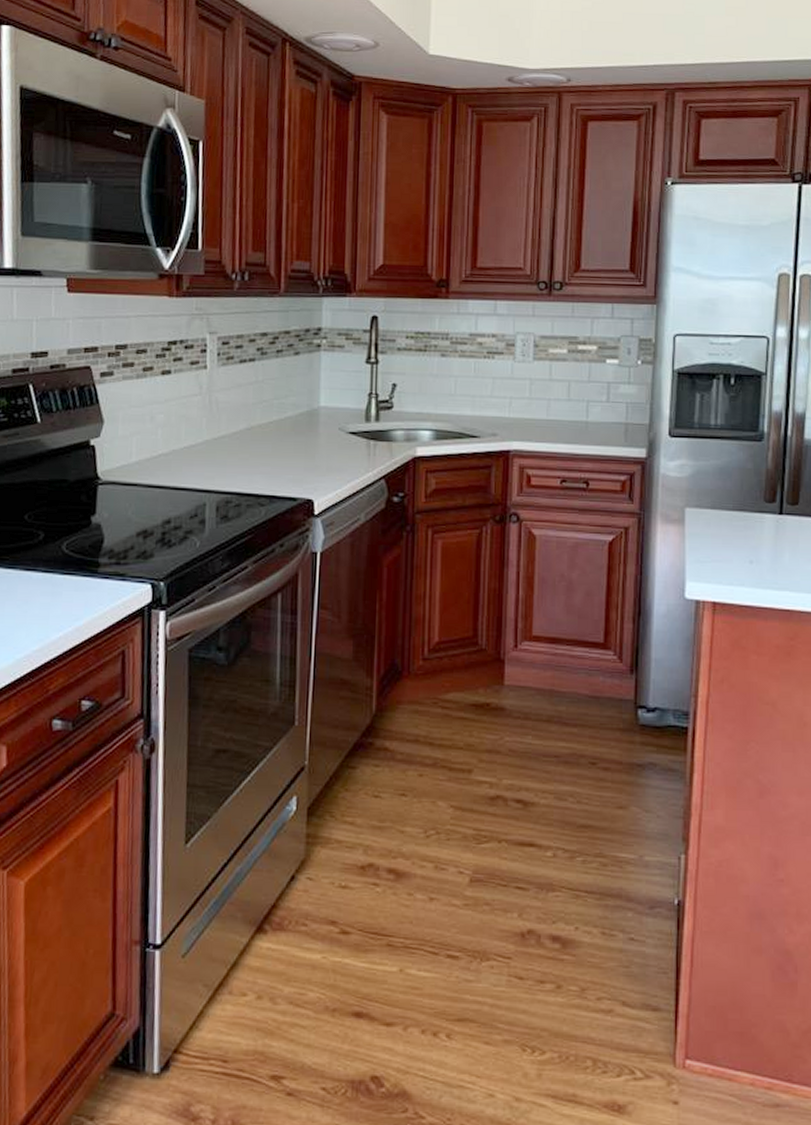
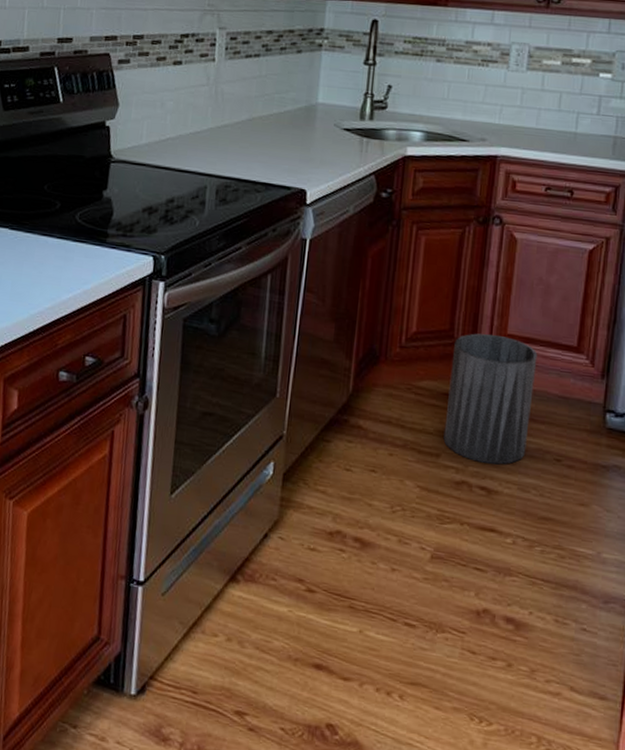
trash can: none [474,638,565,774] -> present [443,333,538,465]

